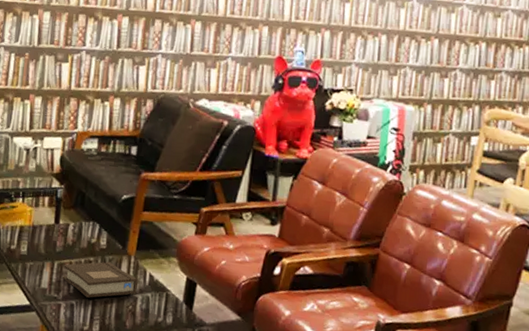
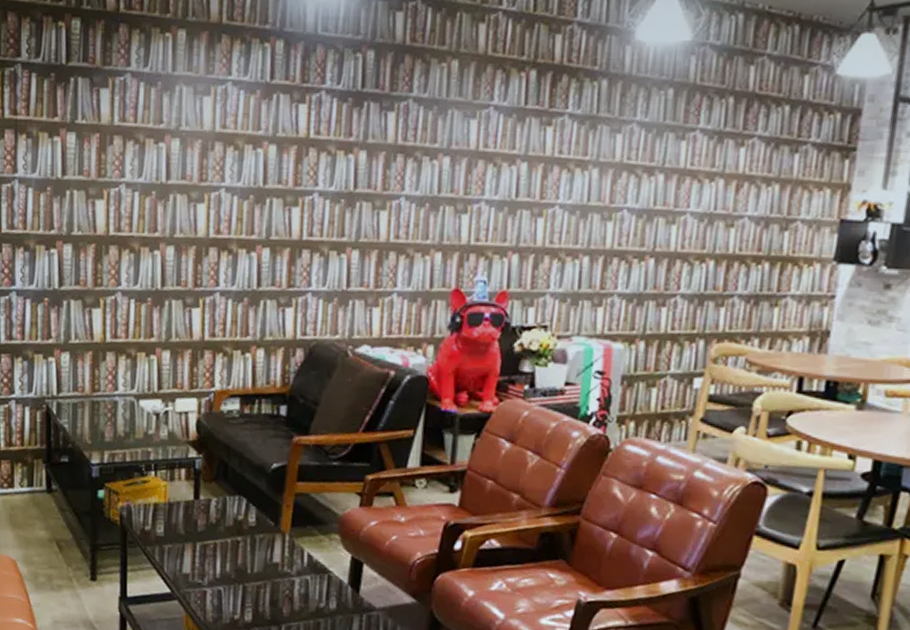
book: present [63,261,138,298] -> none [206,541,294,583]

